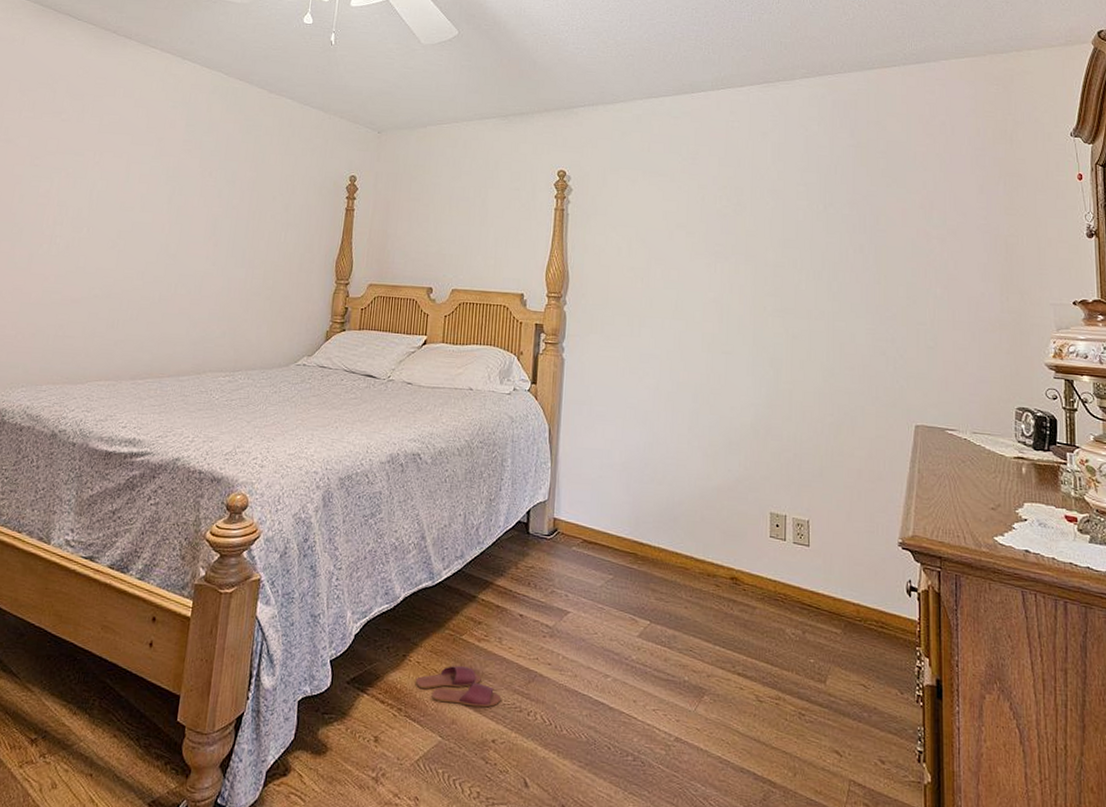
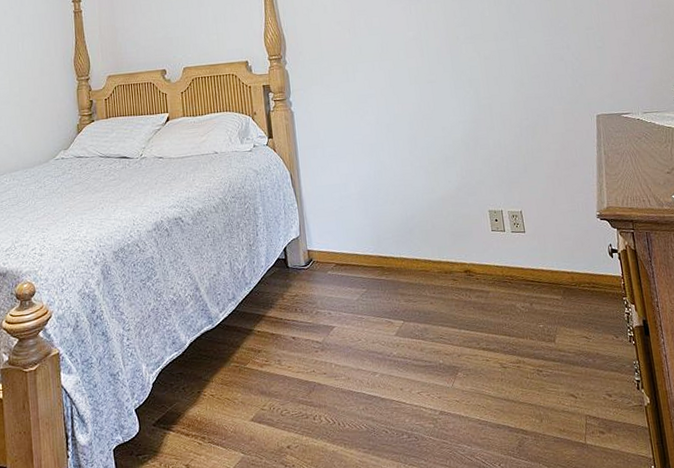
slippers: present [415,665,502,708] -> none [212,389,289,424]

